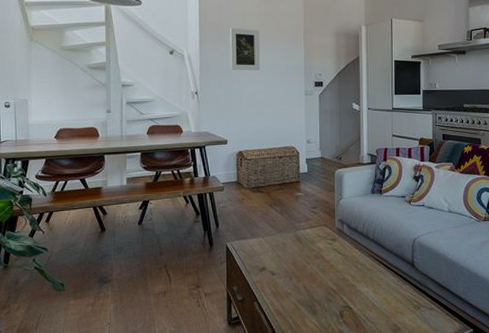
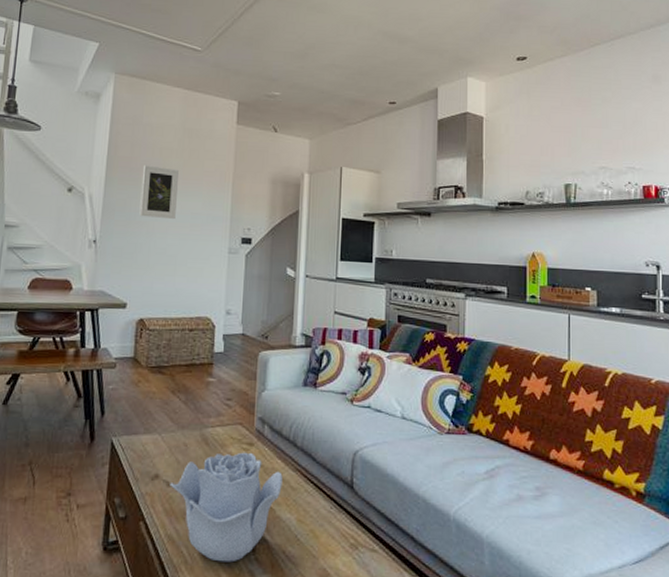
decorative bowl: none [274,246,360,326] -> present [170,452,283,563]

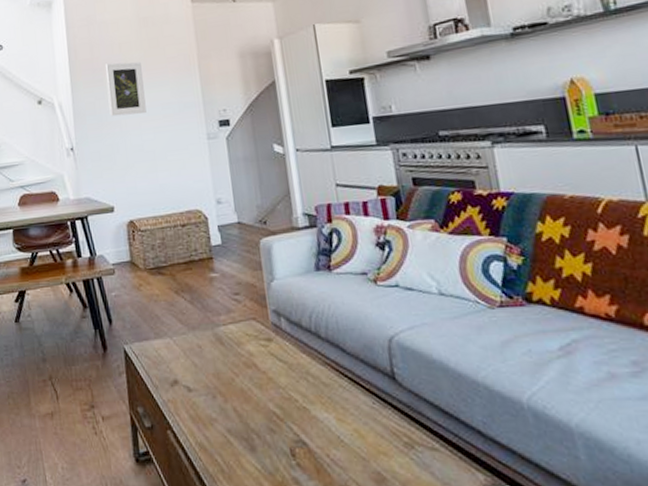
decorative bowl: present [170,452,283,563] -> none [190,348,313,469]

